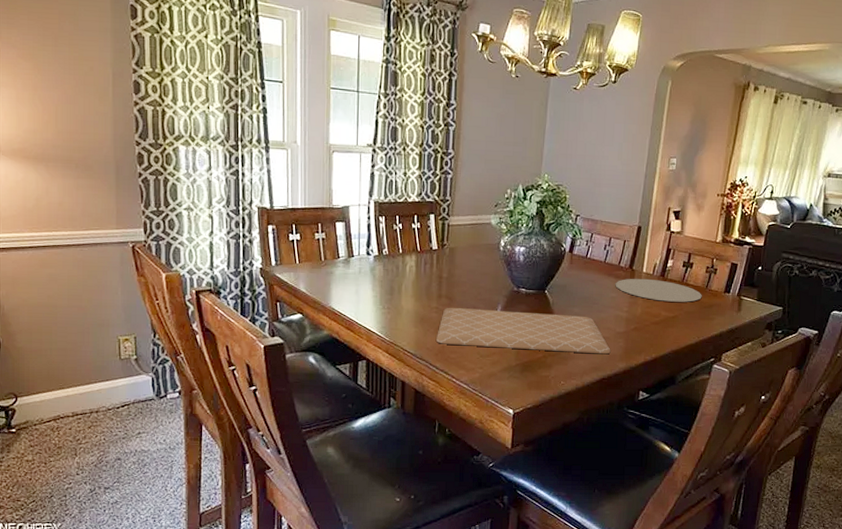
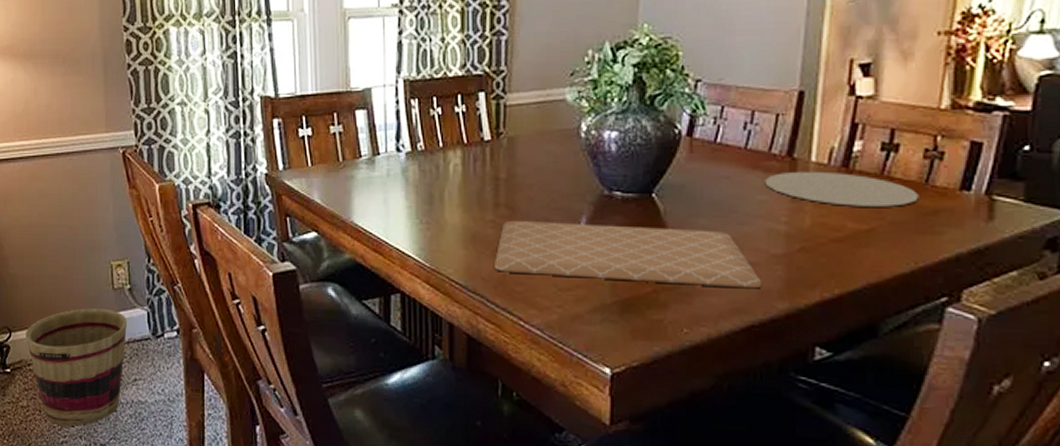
basket: none [32,375,132,475] -> present [25,308,127,427]

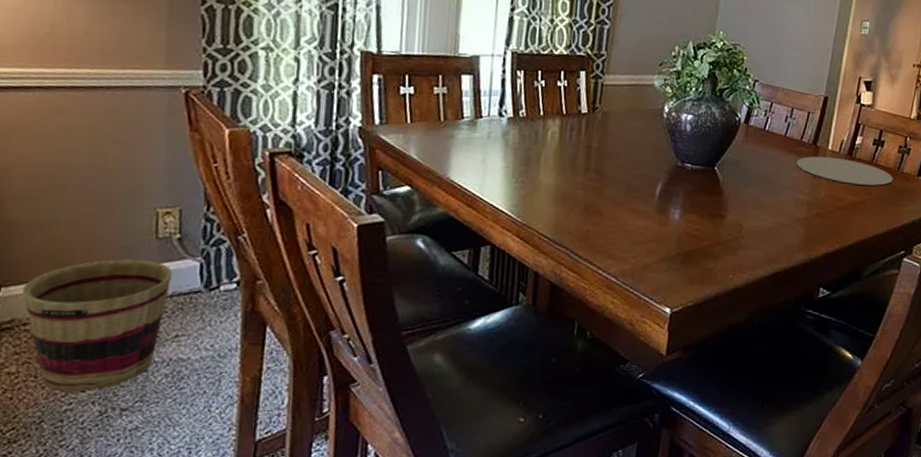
placemat: present [493,221,762,289] -> none [579,184,788,244]

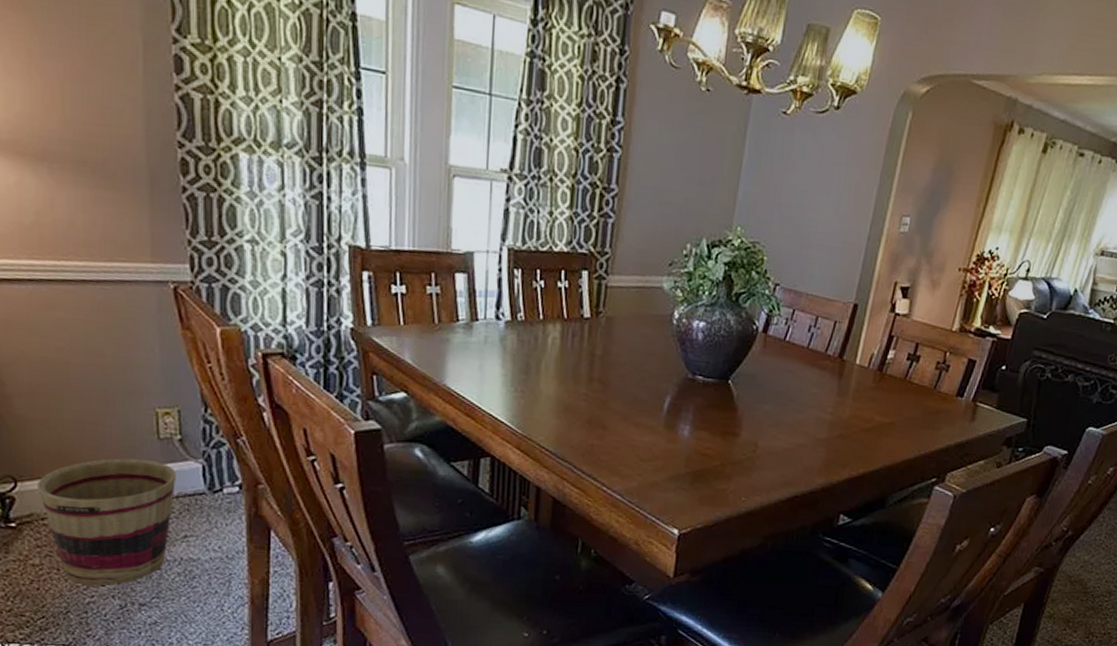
placemat: present [796,156,893,186] -> none [819,371,928,406]

